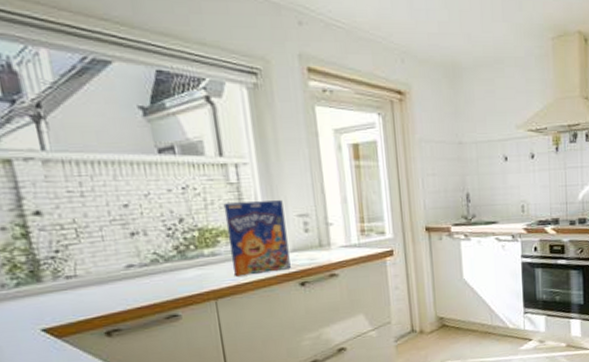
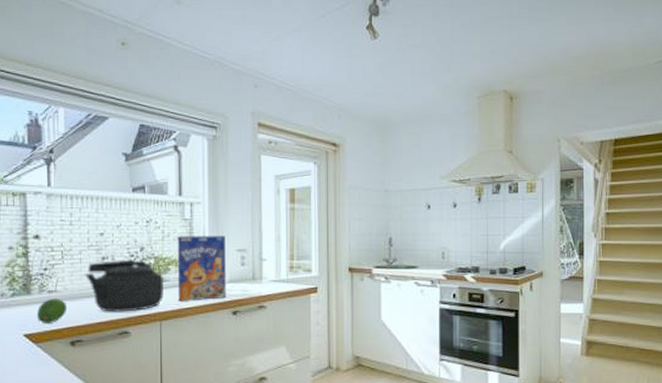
fruit: none [54,283,95,315] -> present [37,298,68,323]
kettle: none [110,233,216,295] -> present [84,259,163,312]

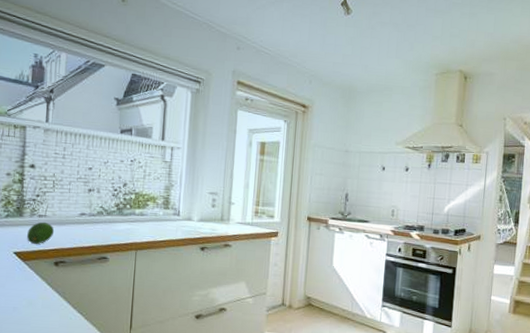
kettle: present [84,259,163,312] -> none [72,192,142,240]
cereal box: present [177,236,226,301] -> none [153,176,200,235]

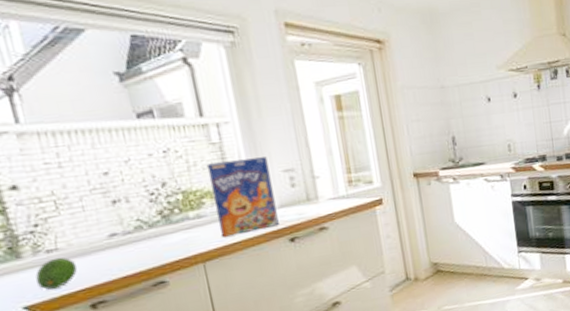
cereal box: none [153,176,200,235] -> present [206,157,279,237]

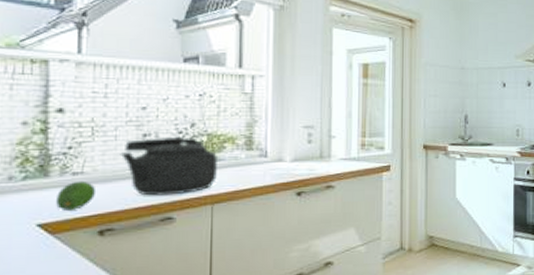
kettle: none [92,197,202,263] -> present [120,136,217,196]
cereal box: present [206,157,279,237] -> none [233,111,291,182]

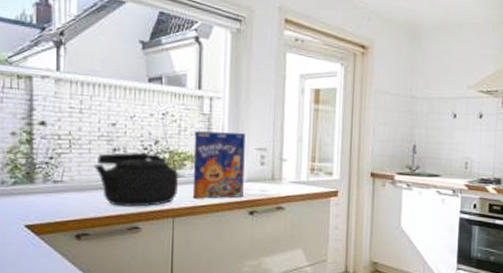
fruit: present [56,180,97,210] -> none [41,188,74,215]
cereal box: none [233,111,291,182] -> present [192,131,245,199]

